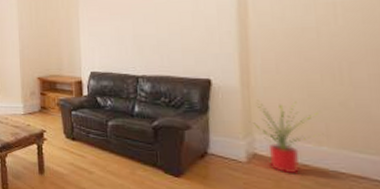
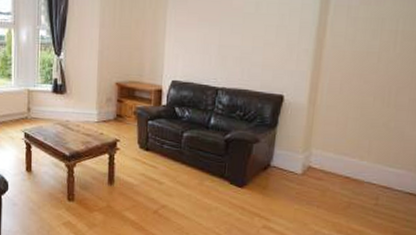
house plant: present [248,99,324,175] -> none [308,117,367,185]

